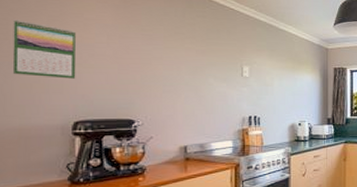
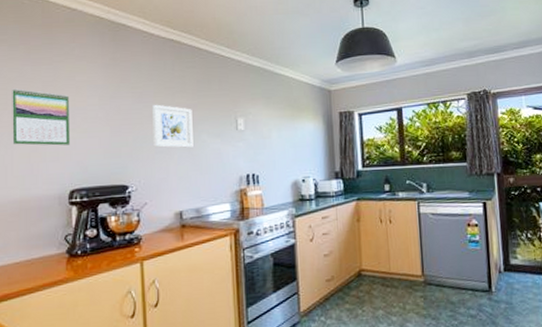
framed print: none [161,47,201,89] -> present [152,104,193,148]

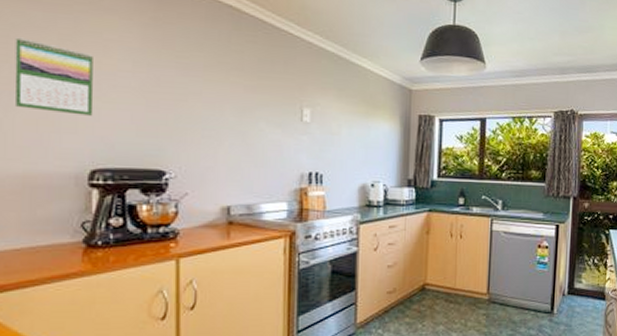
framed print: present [152,104,193,148] -> none [200,80,250,135]

